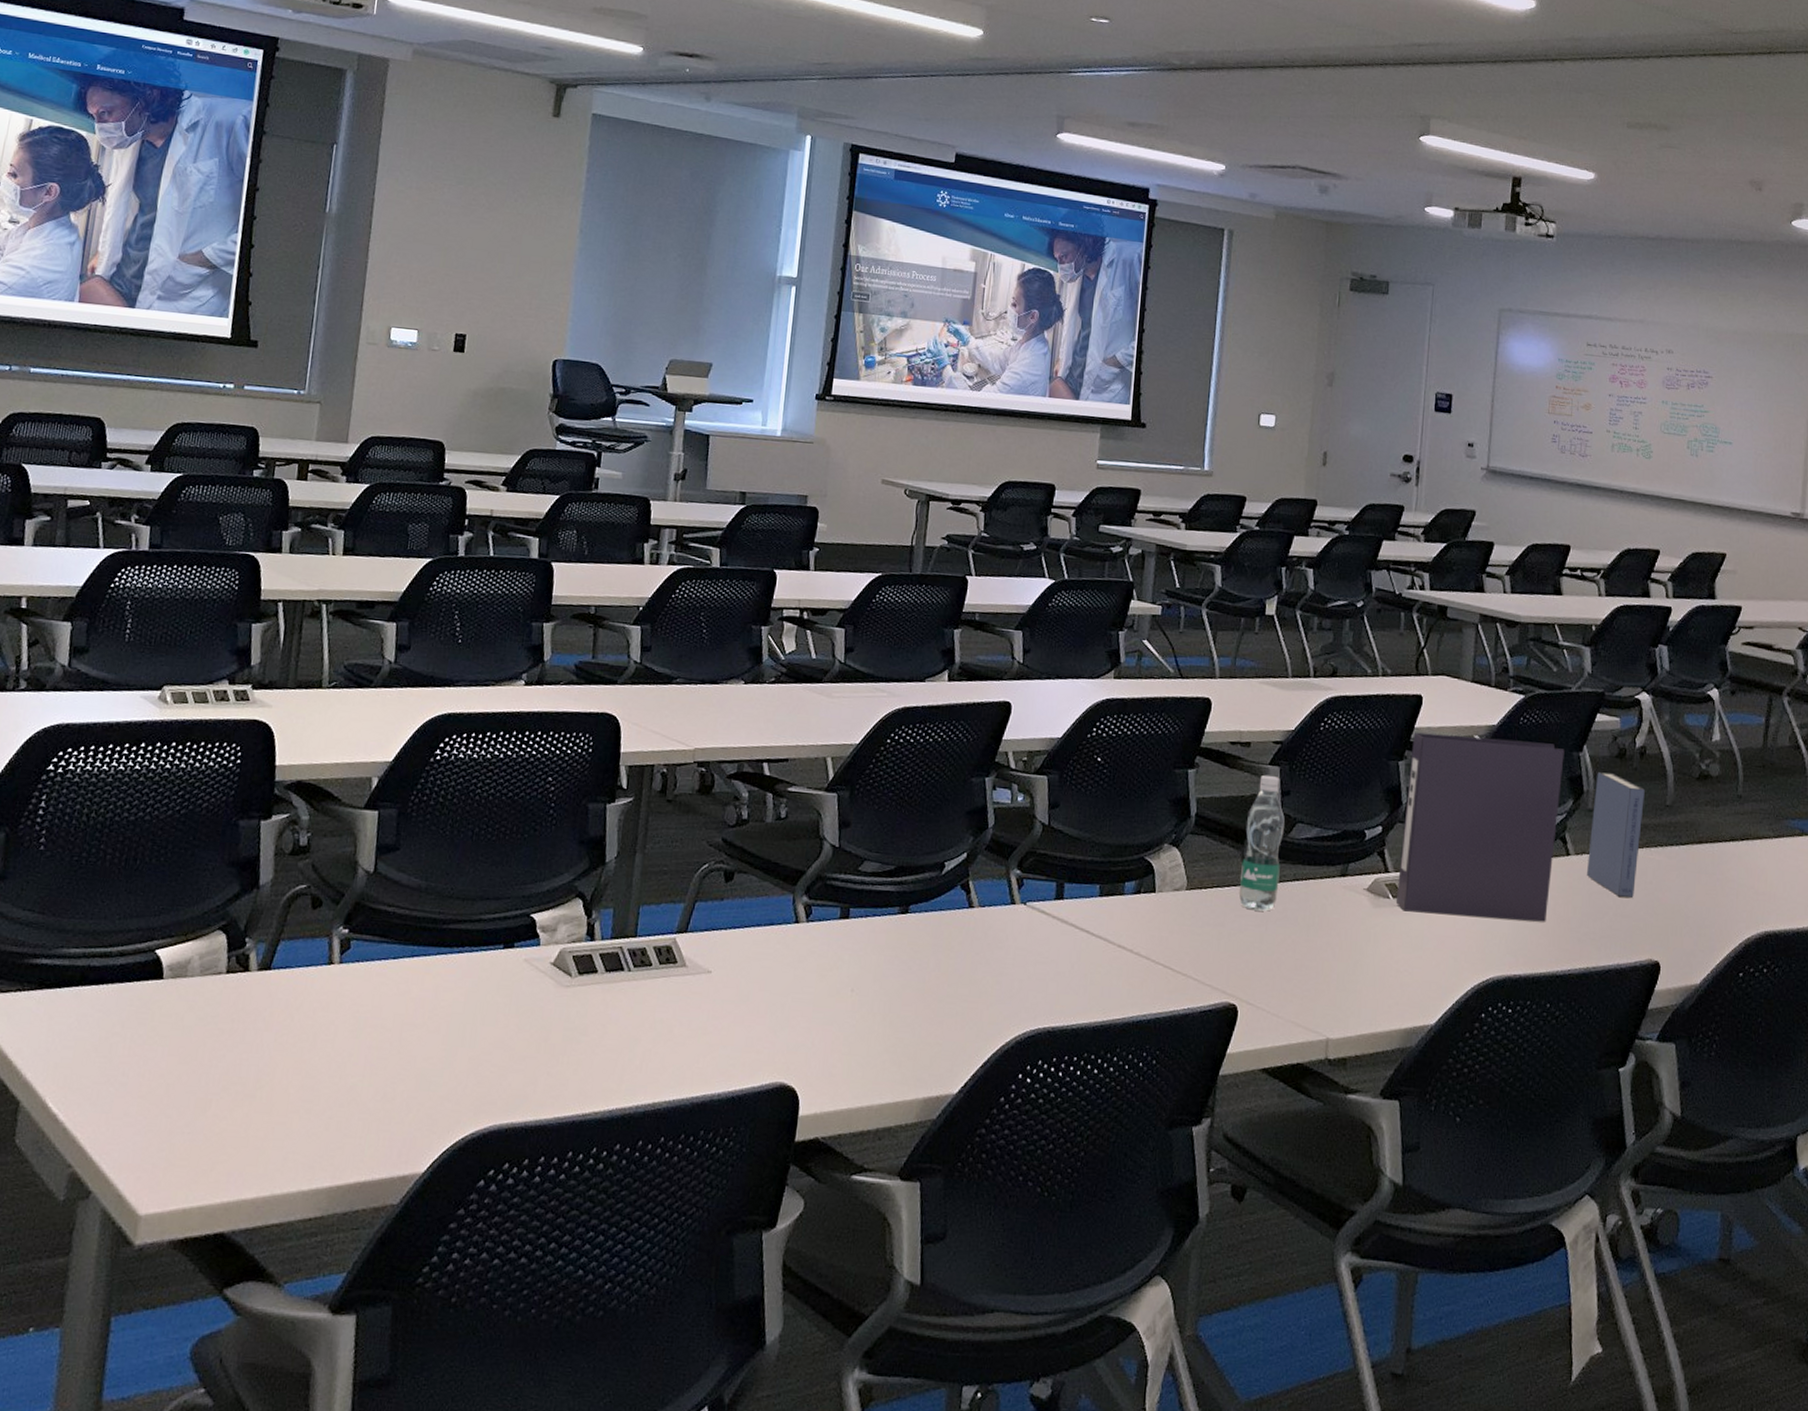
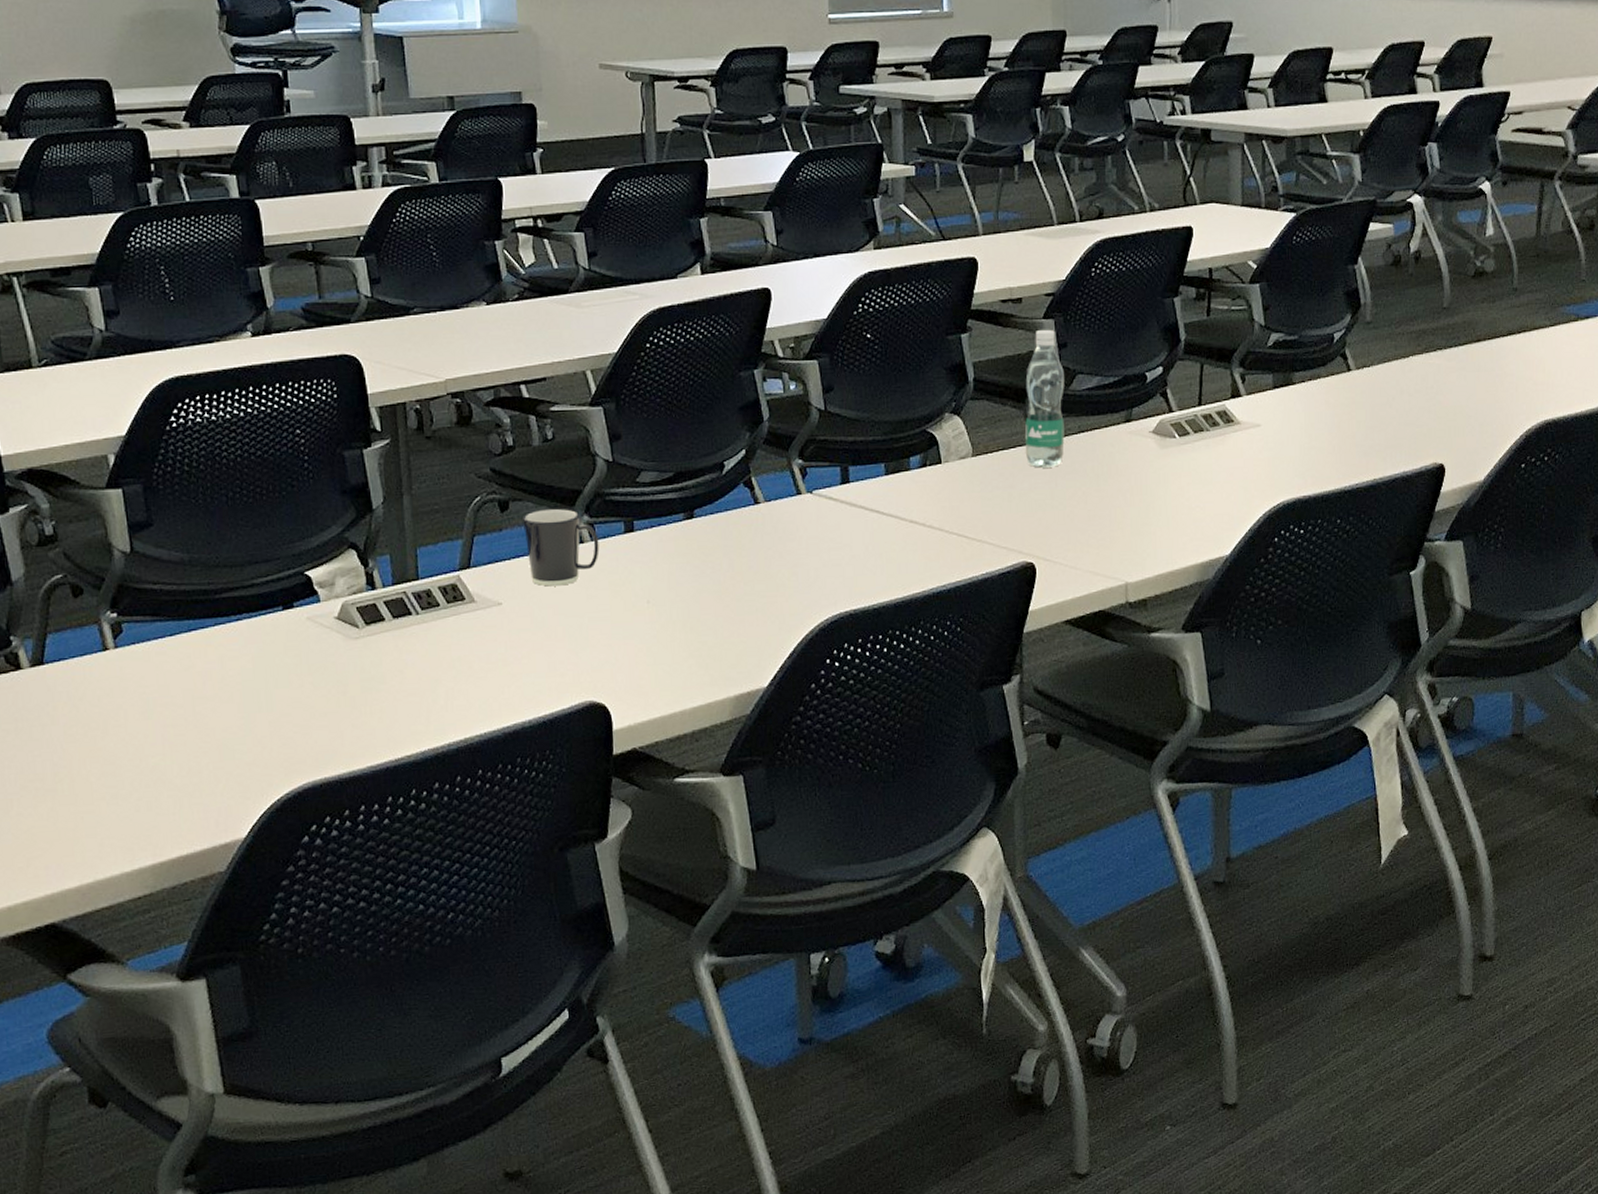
mug: none [743,884,814,963] -> present [523,508,600,587]
binder: present [1395,732,1565,922] -> none [1182,260,1340,448]
book: present [1587,772,1645,898] -> none [1369,282,1422,406]

